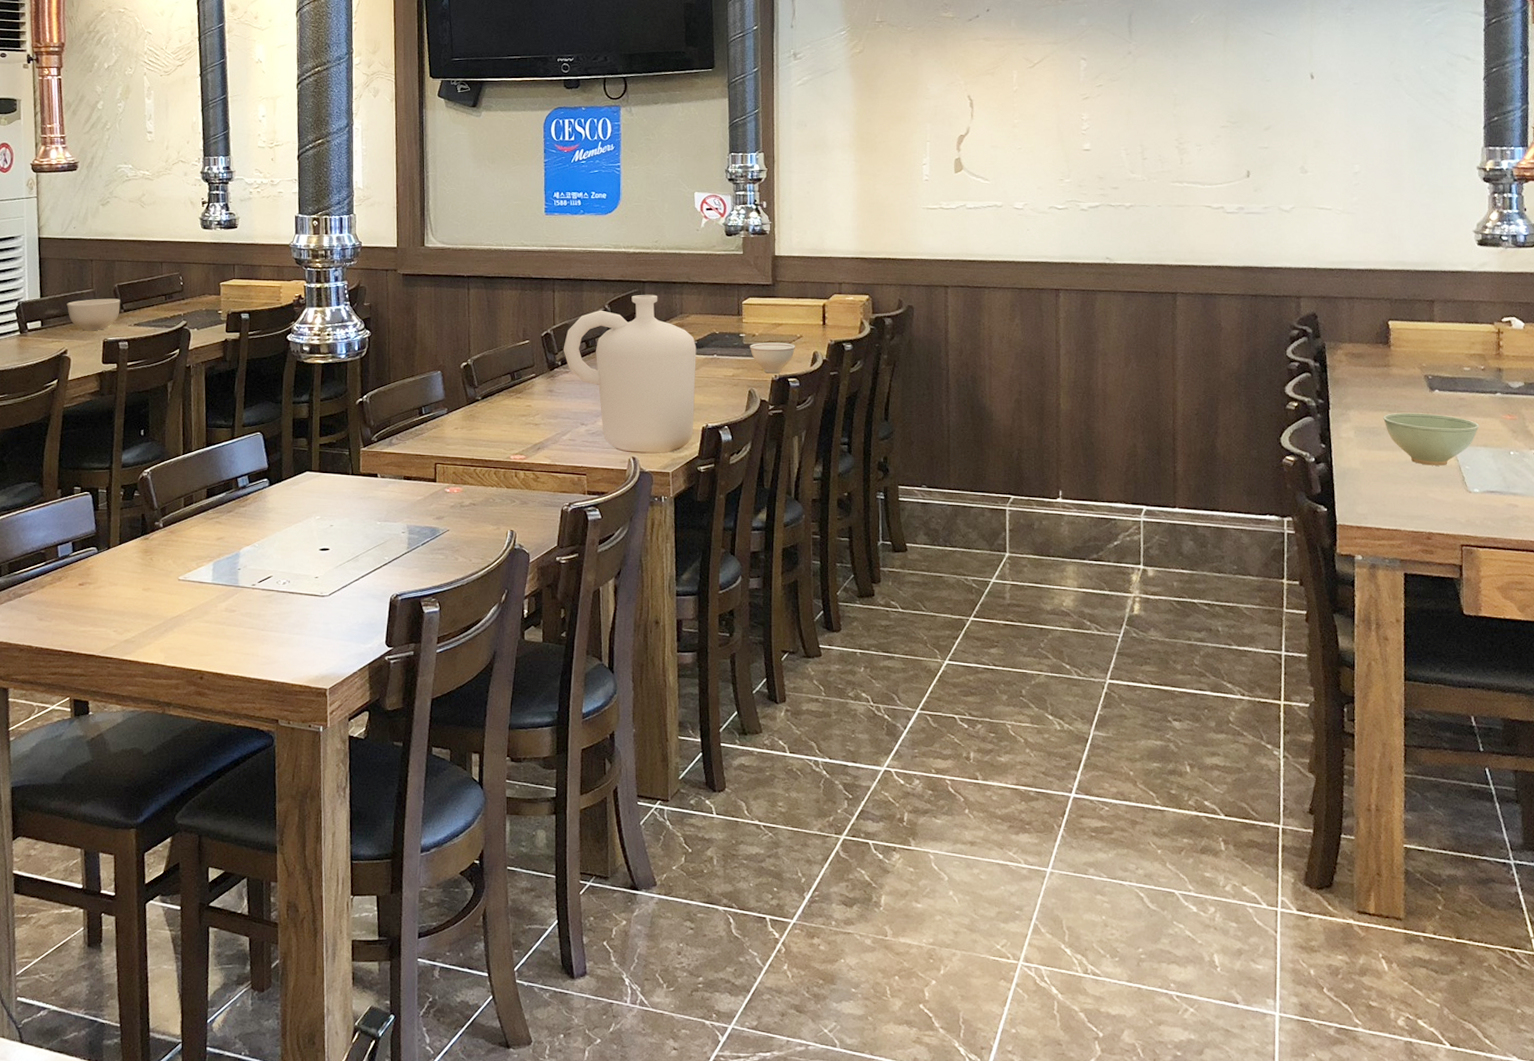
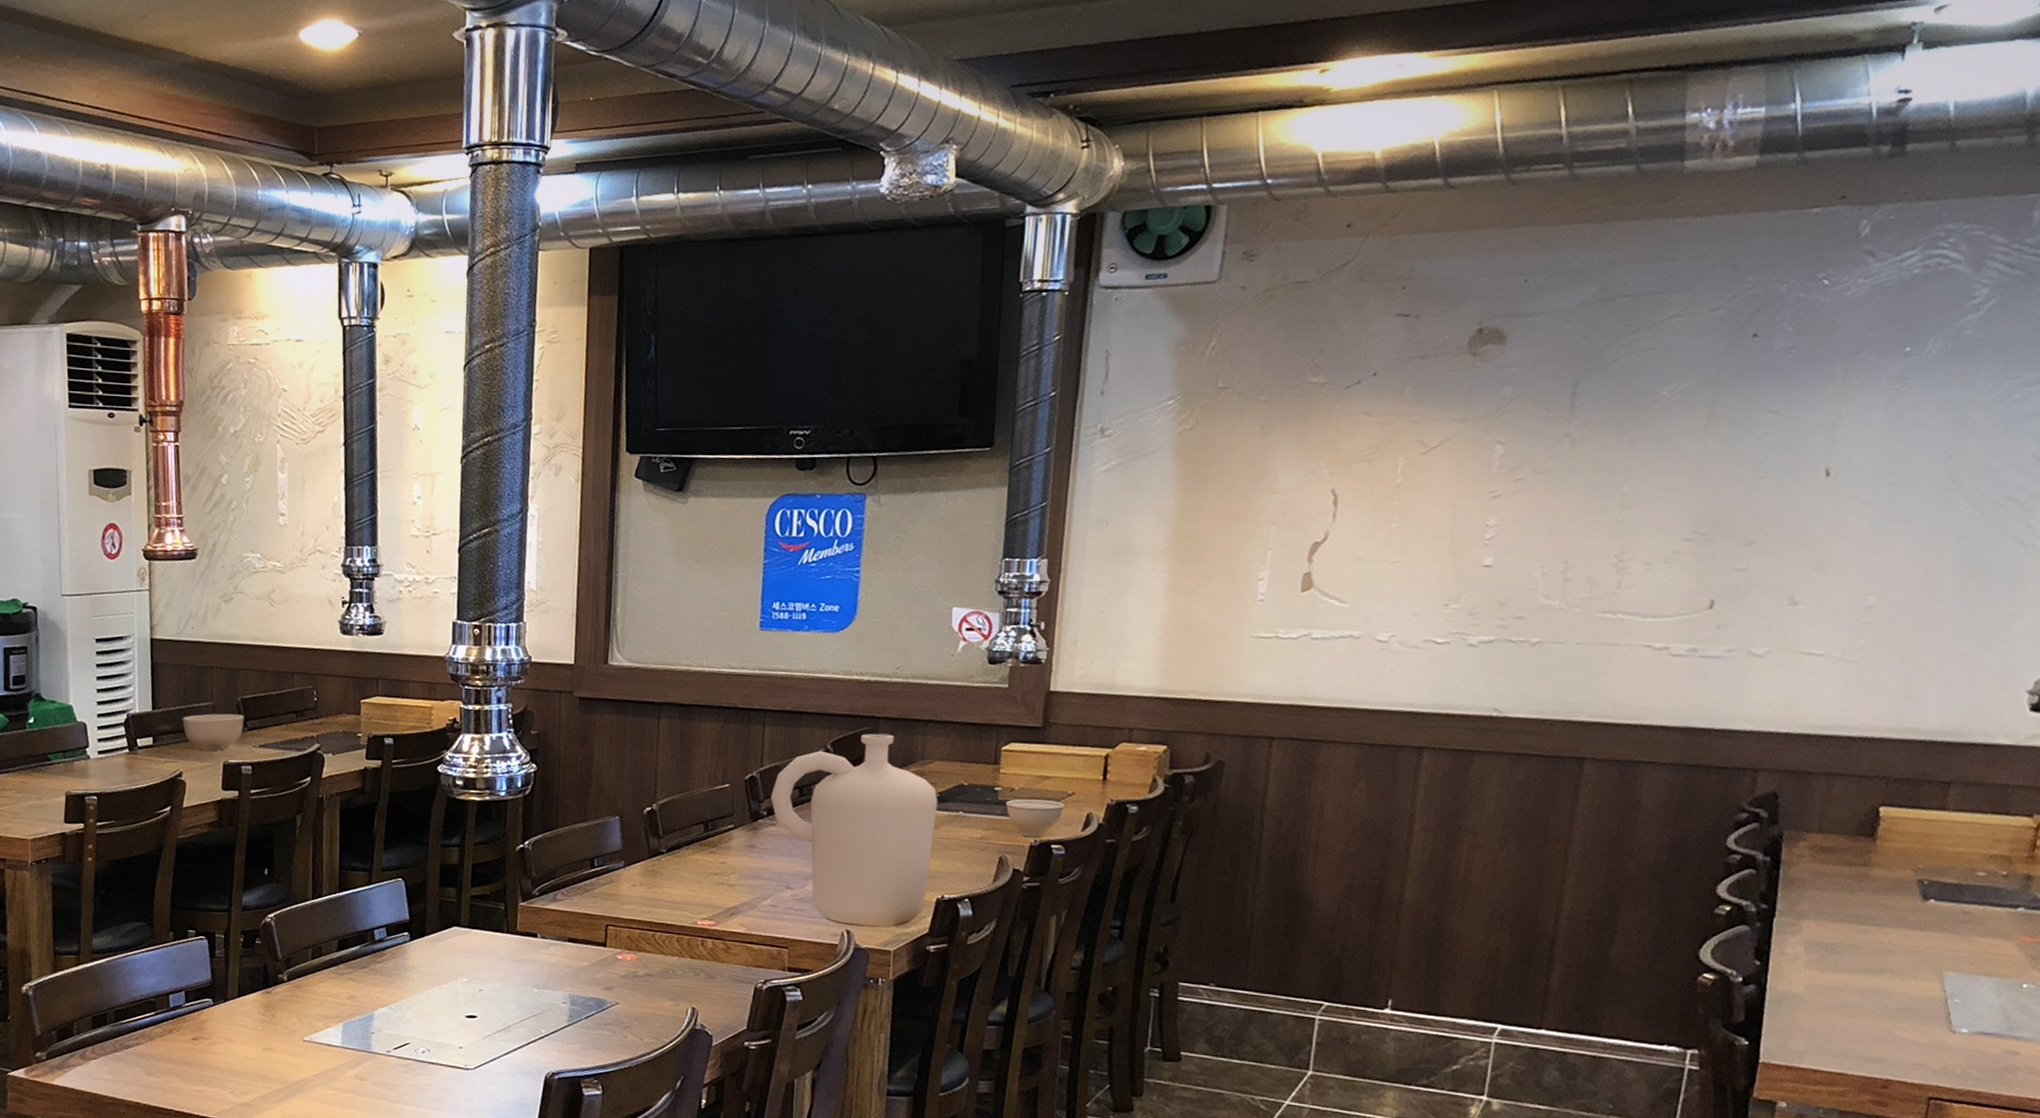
bowl: present [1382,412,1479,466] -> none [1847,926,1985,997]

